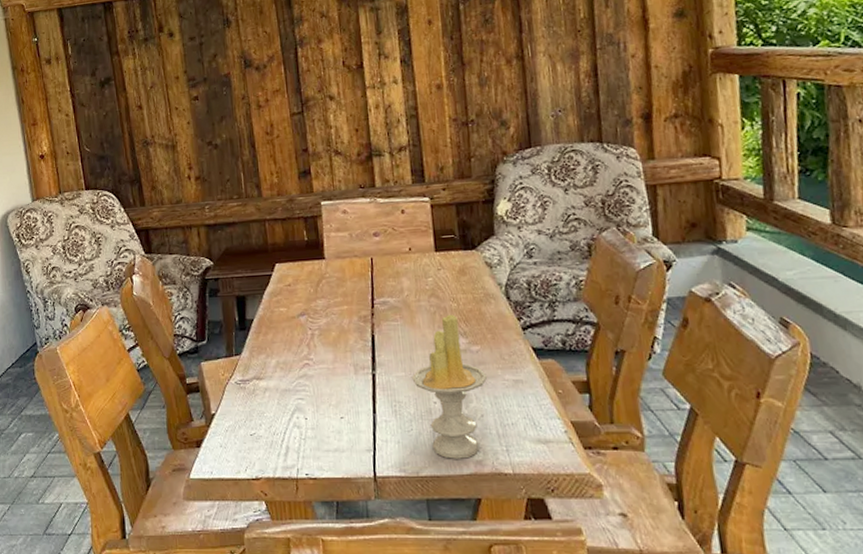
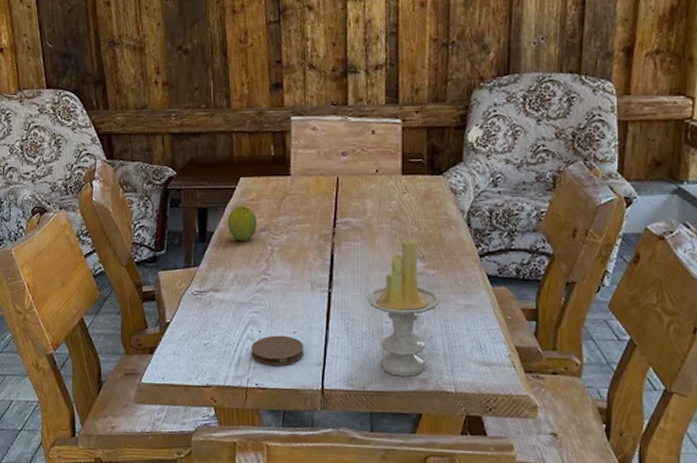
fruit: none [265,292,296,327] -> present [227,206,258,241]
coaster: none [298,421,353,455] -> present [251,335,305,366]

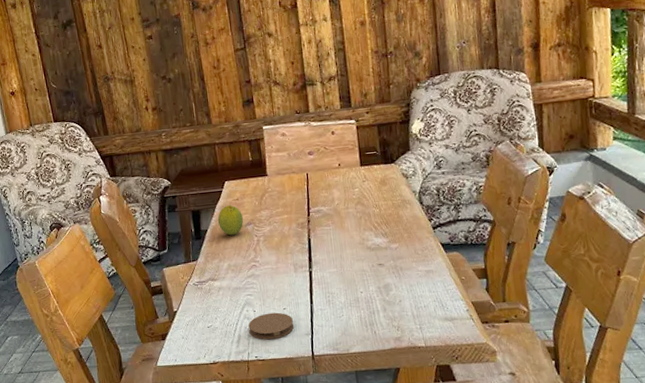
candle: present [367,238,441,377] -> none [342,218,405,338]

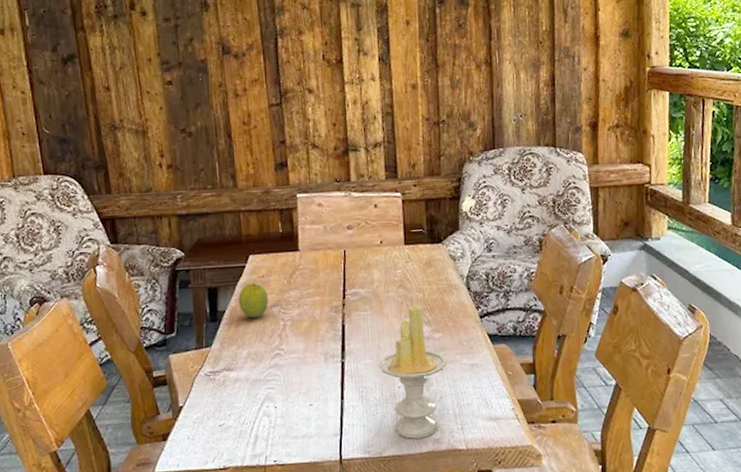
coaster: present [248,312,295,340] -> none [268,409,321,441]
candle: none [342,218,405,338] -> present [379,304,448,439]

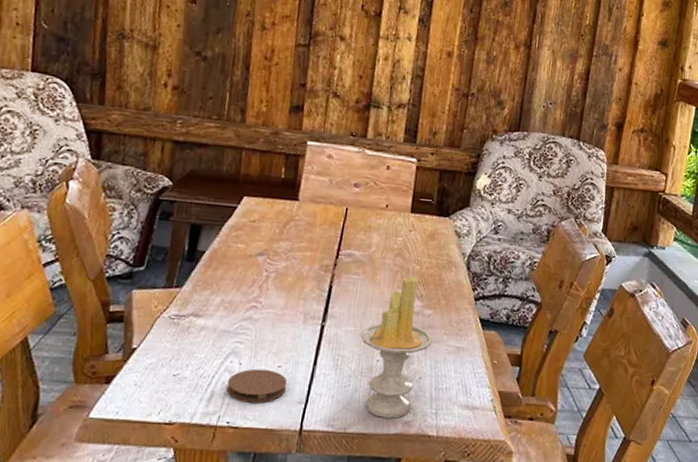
fruit: present [238,283,269,319] -> none [221,226,256,265]
coaster: none [268,409,321,441] -> present [227,368,287,403]

